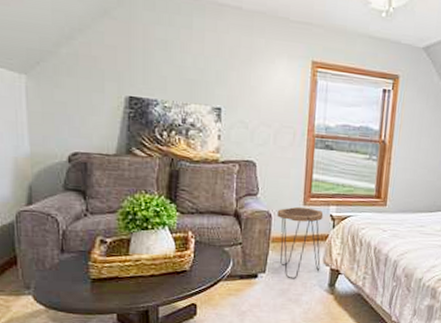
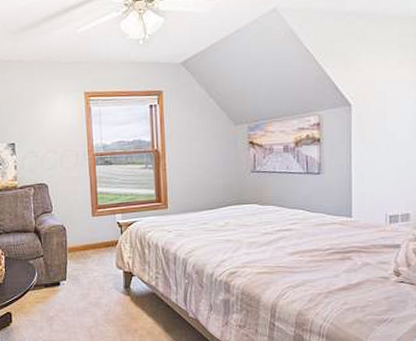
side table: present [277,206,324,279] -> none [70,218,114,284]

